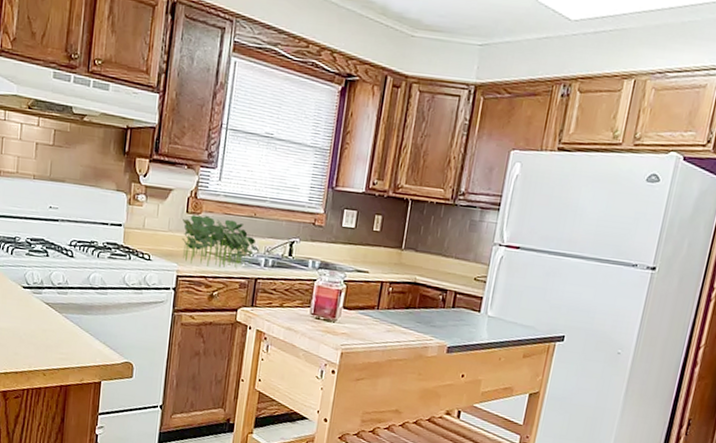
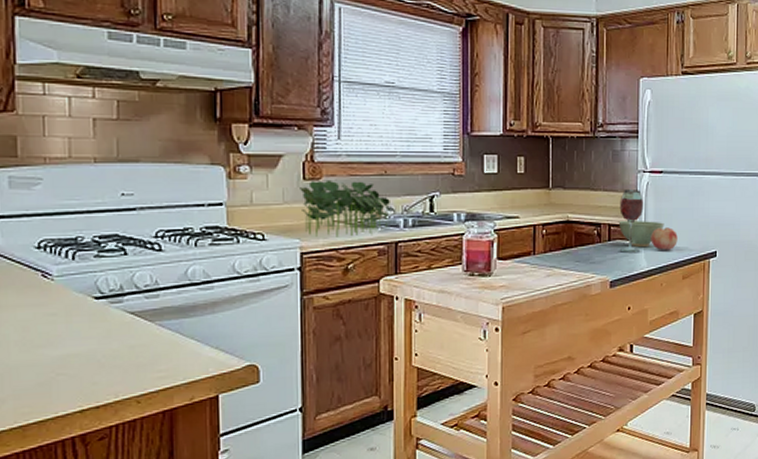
wineglass: none [463,260,496,323] -> present [619,190,644,253]
bowl: none [465,290,513,320] -> present [618,220,664,248]
fruit: none [495,302,526,328] -> present [651,227,678,251]

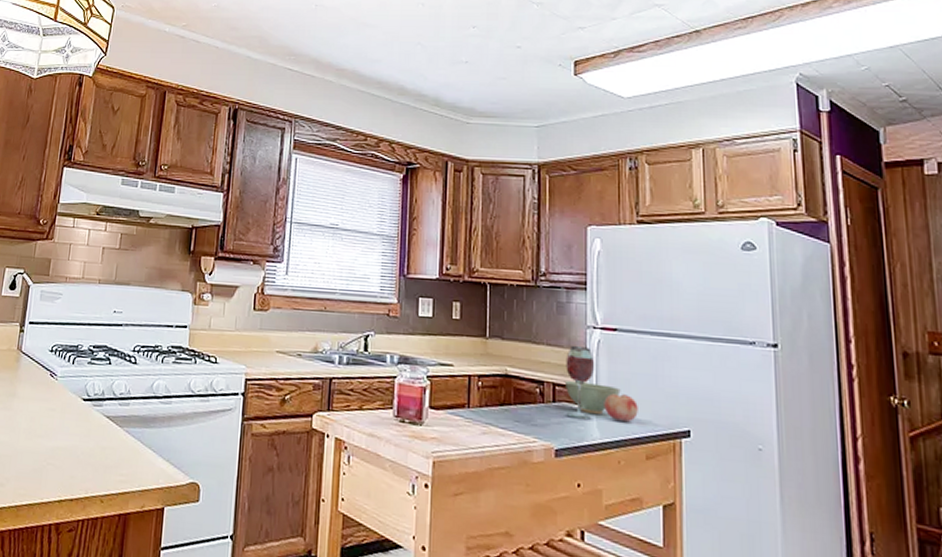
plant: present [300,179,395,238] -> none [250,311,331,369]

